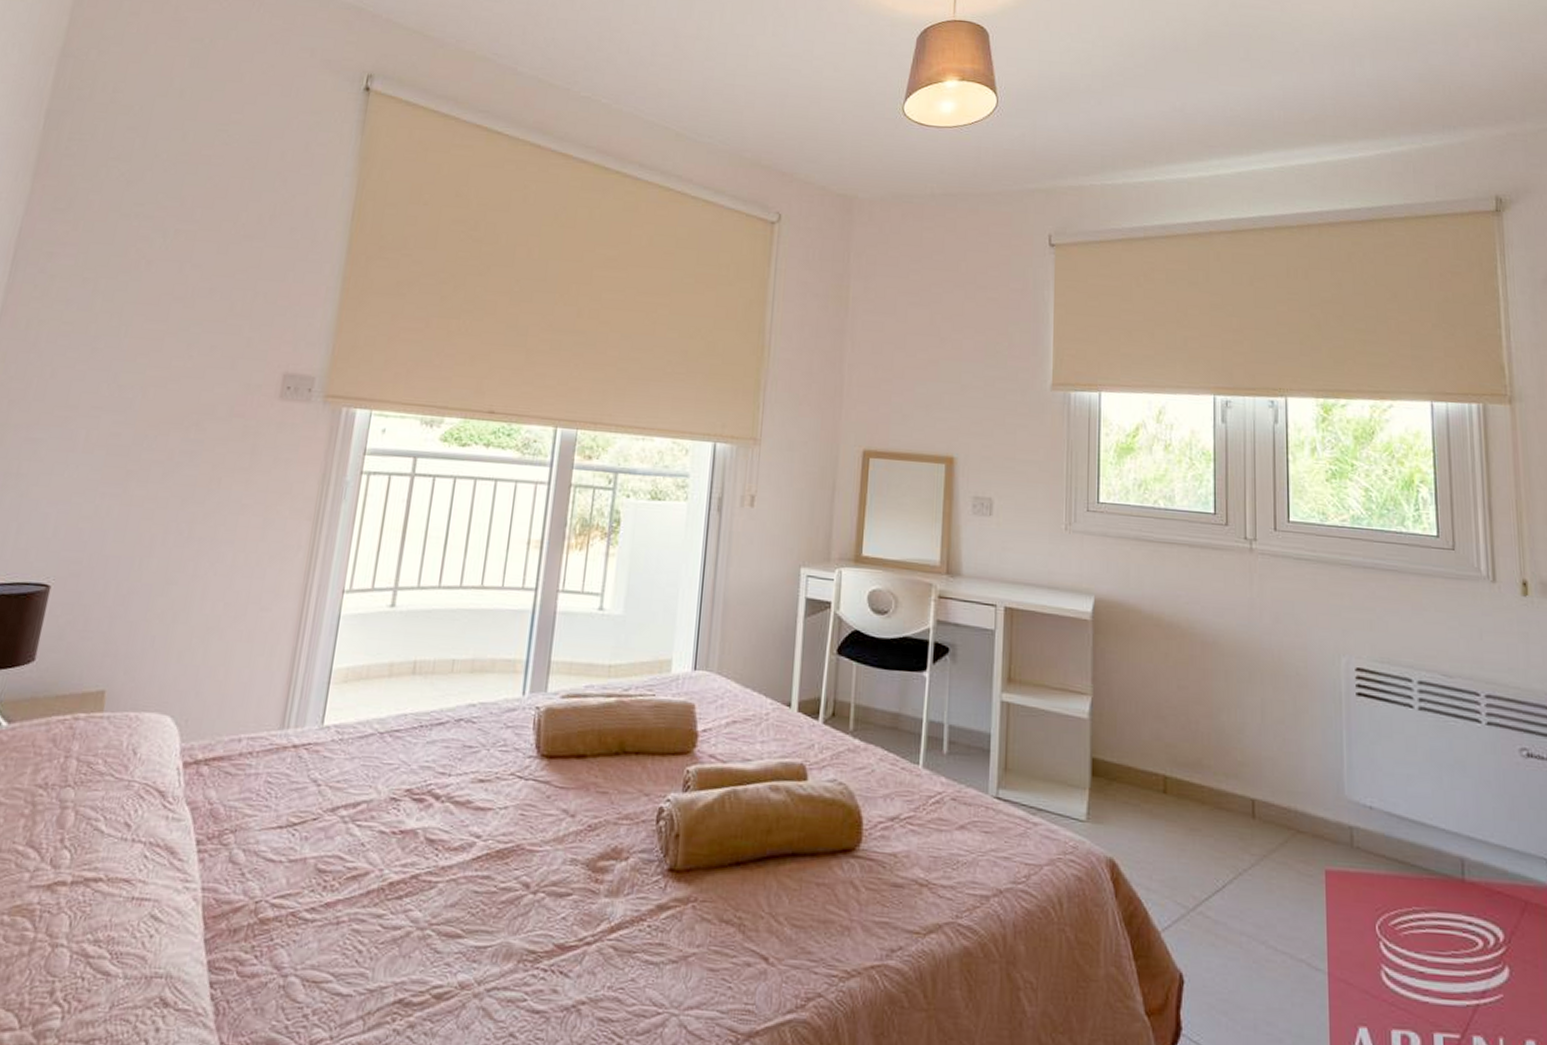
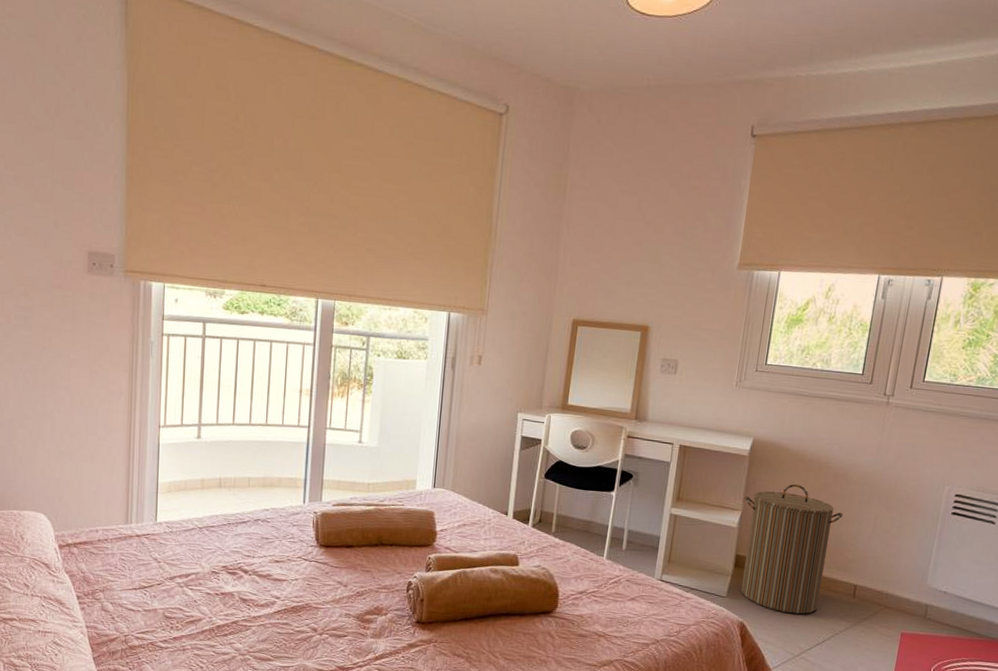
laundry hamper: none [1093,657,1220,846] -> present [741,484,843,615]

